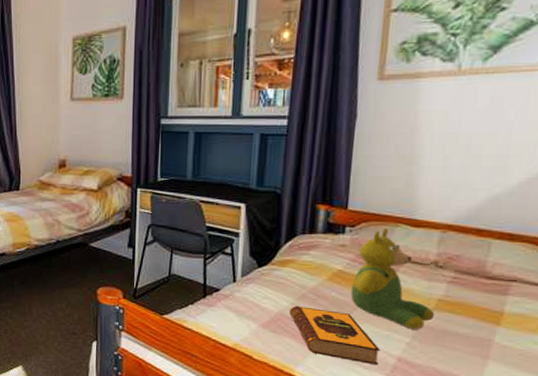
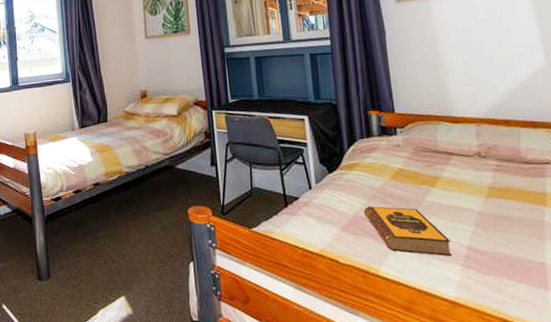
teddy bear: present [350,227,435,330] -> none [412,126,490,218]

